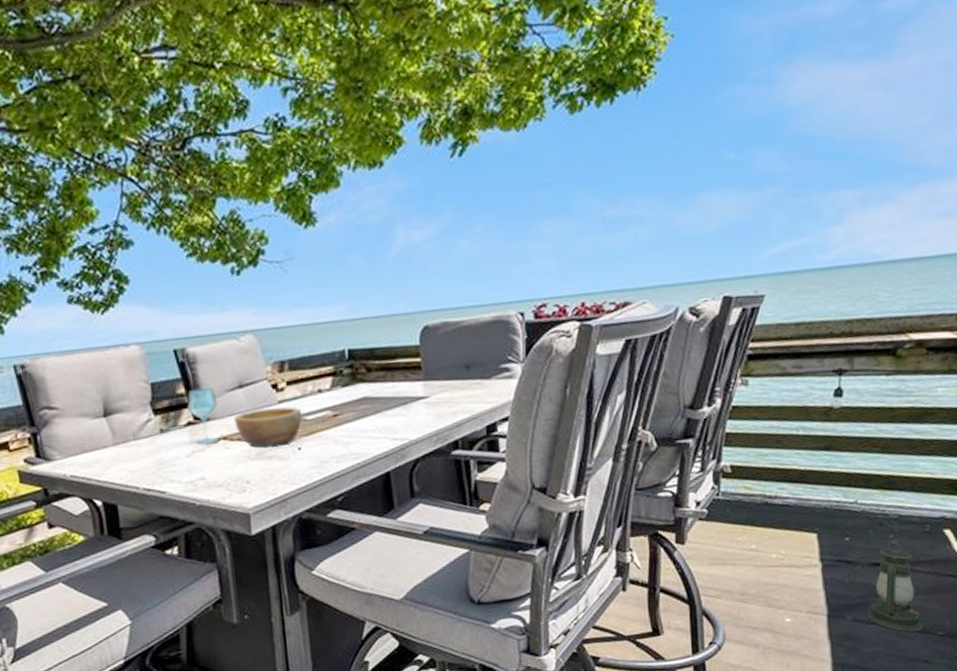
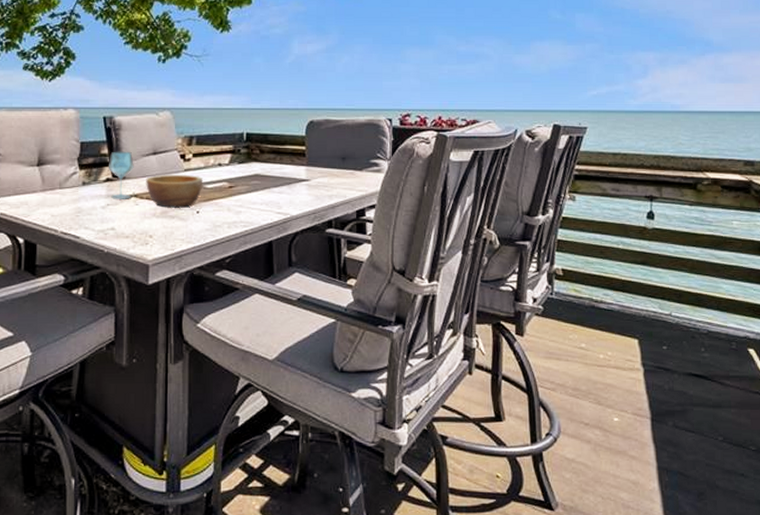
lantern: present [867,542,924,633] -> none [686,356,738,445]

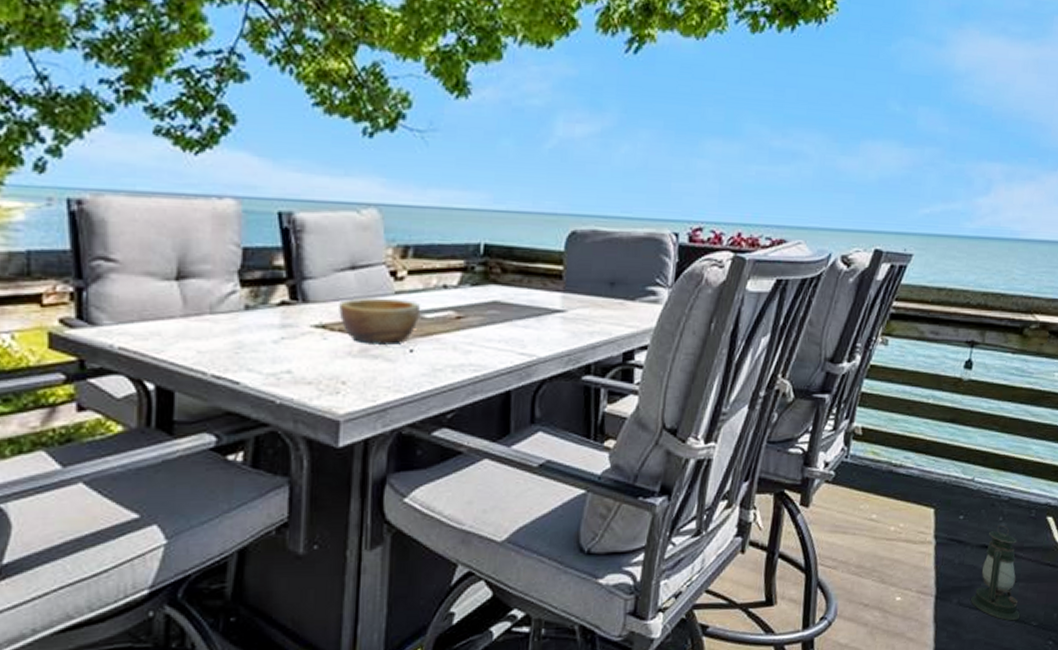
wine glass: present [109,151,134,199] -> none [285,262,322,331]
lantern: none [686,356,738,445] -> present [971,525,1021,621]

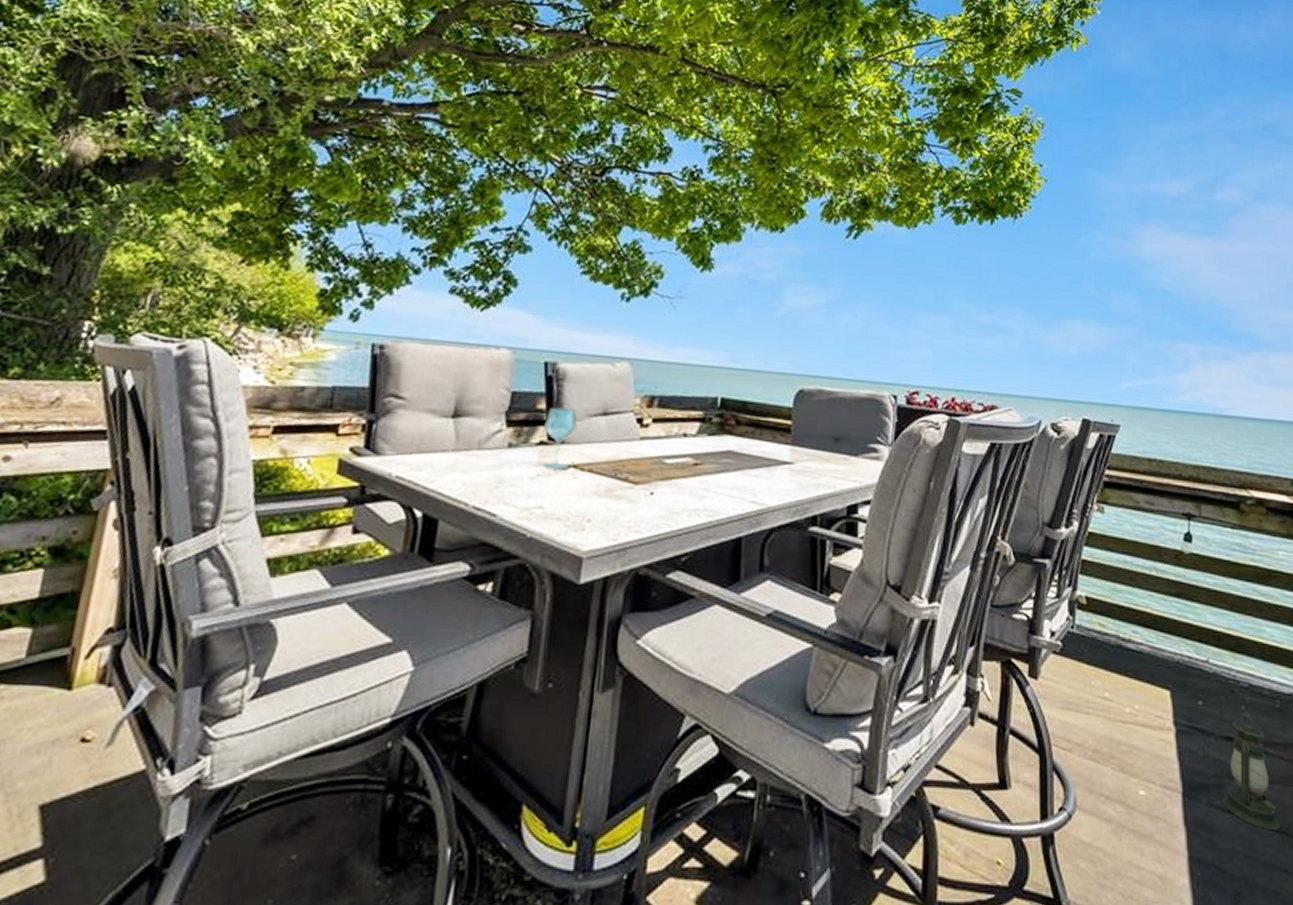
wine glass: none [285,262,322,331] -> present [543,407,578,470]
bowl: present [339,297,421,343] -> none [589,442,663,485]

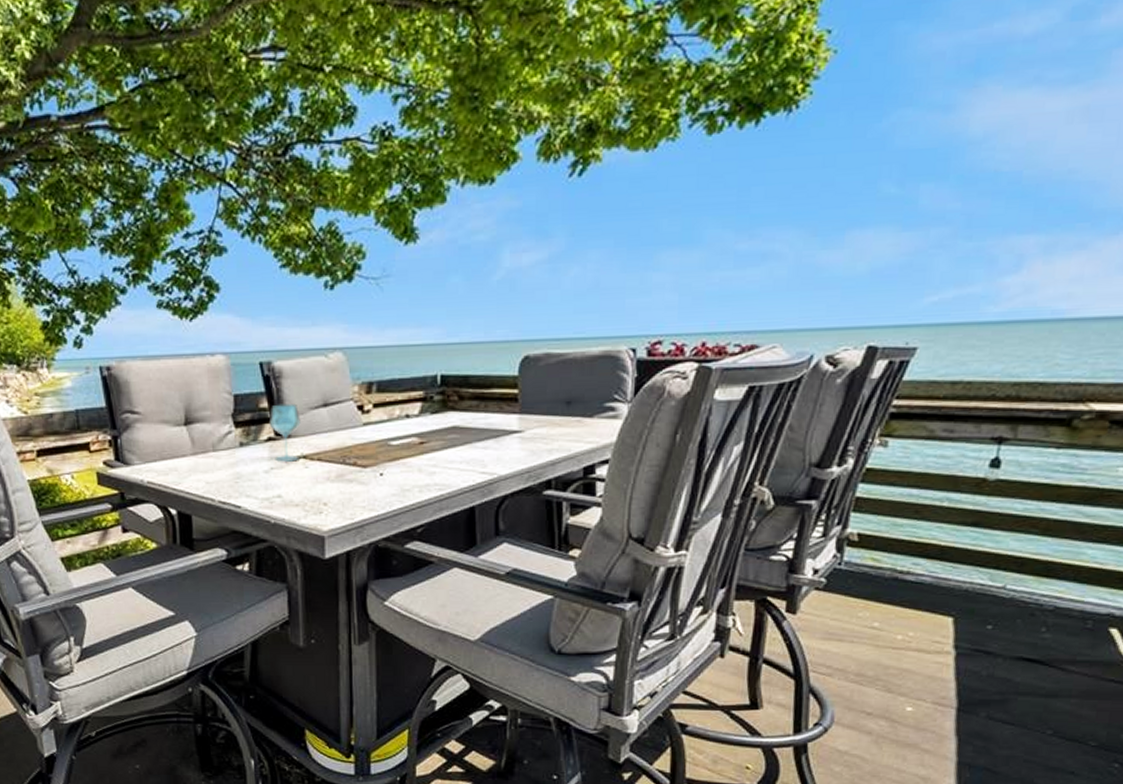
lantern: present [1222,715,1281,831] -> none [1004,637,1073,739]

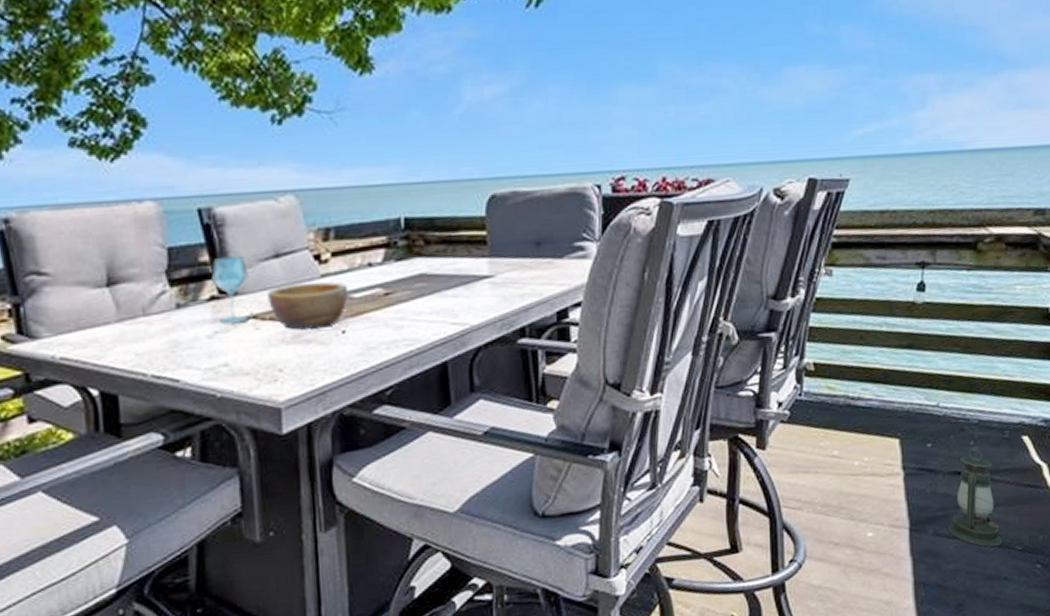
bowl: none [316,429,387,469] -> present [267,282,349,329]
lantern: none [1004,637,1073,739] -> present [948,449,1003,548]

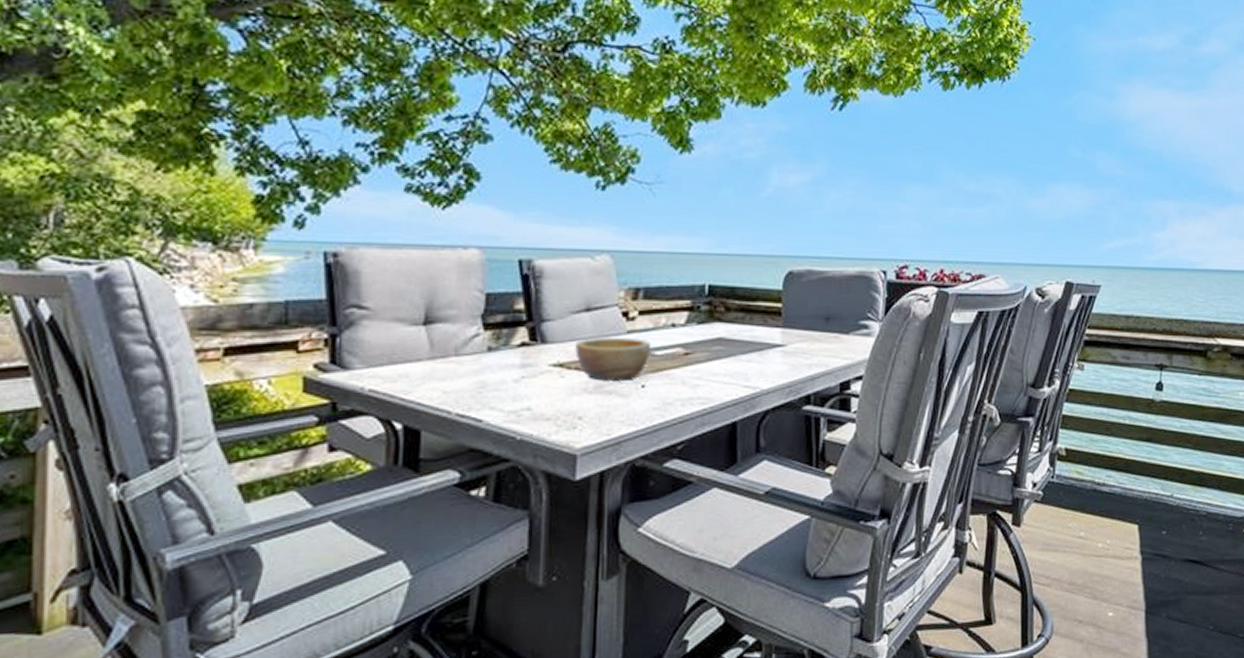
wine glass: present [211,255,249,325] -> none [525,306,560,370]
lantern: present [948,449,1003,548] -> none [1179,539,1227,634]

